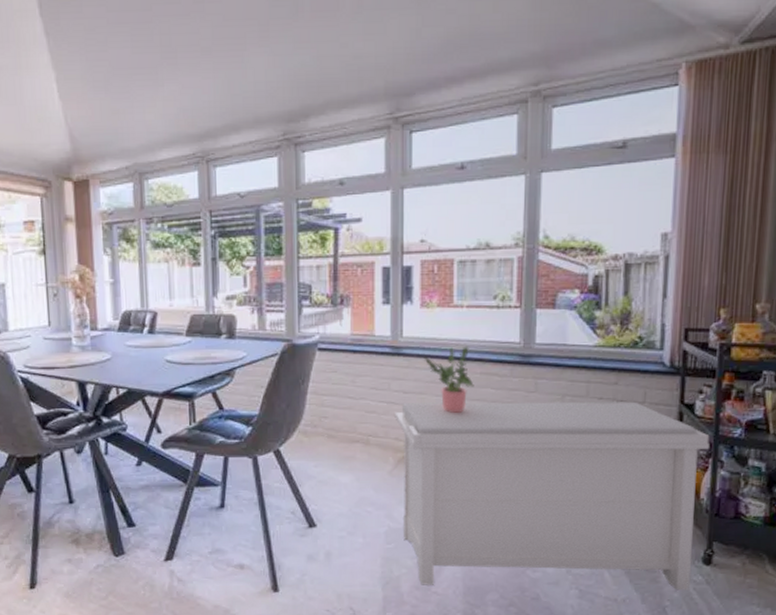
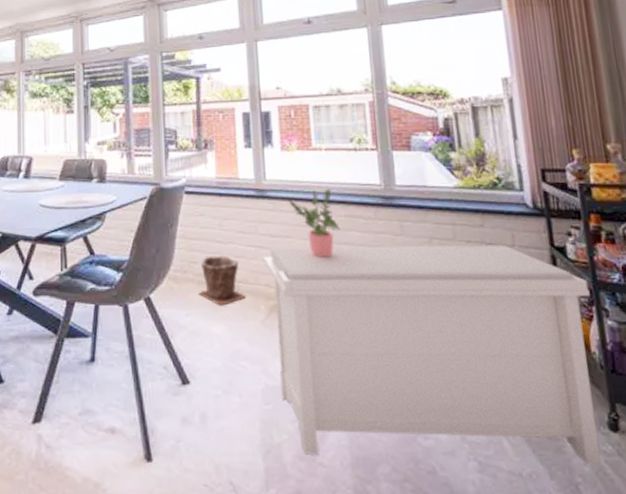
plant pot: none [328,411,374,458] -> present [199,255,245,306]

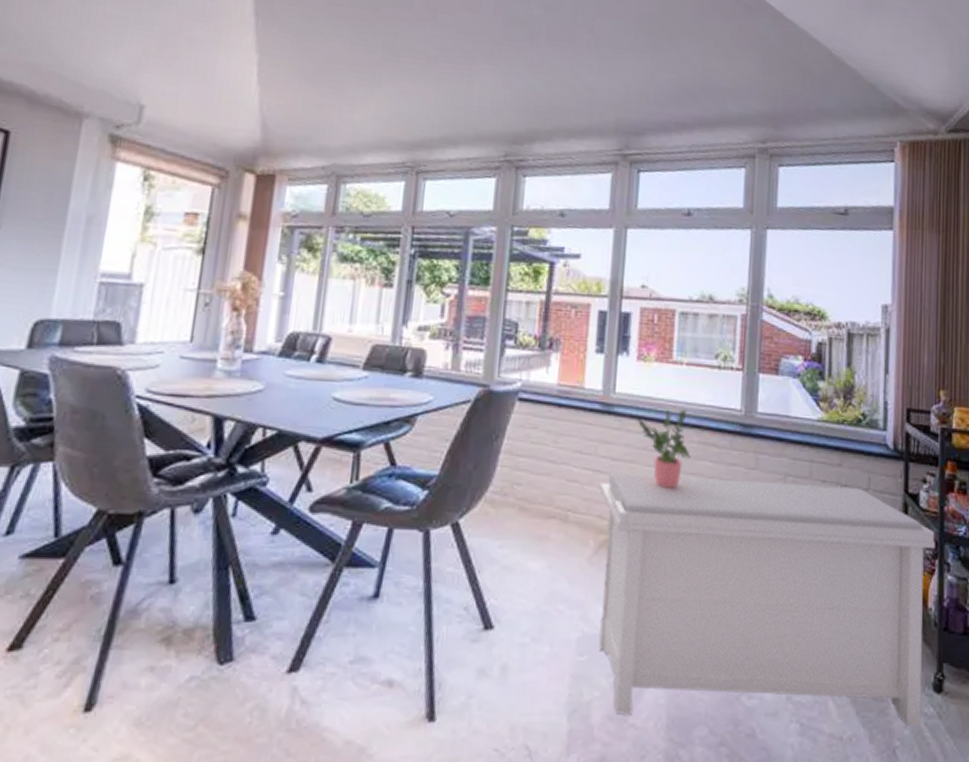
plant pot: present [199,255,245,306] -> none [519,477,573,538]

